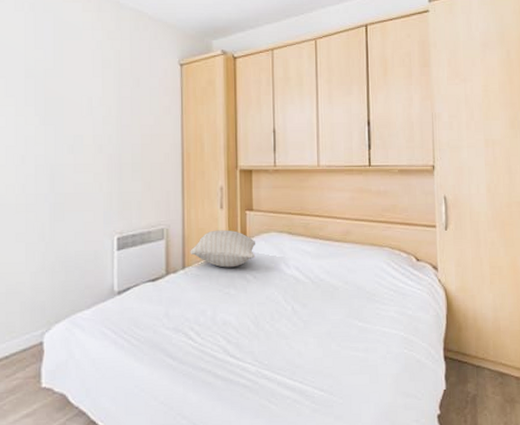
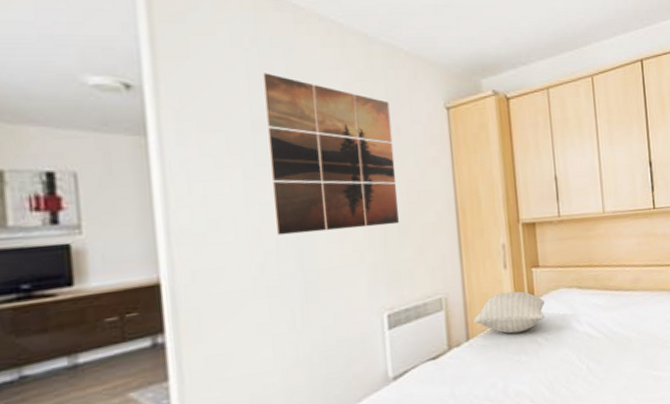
wall art: none [36,32,134,163] -> present [263,73,399,236]

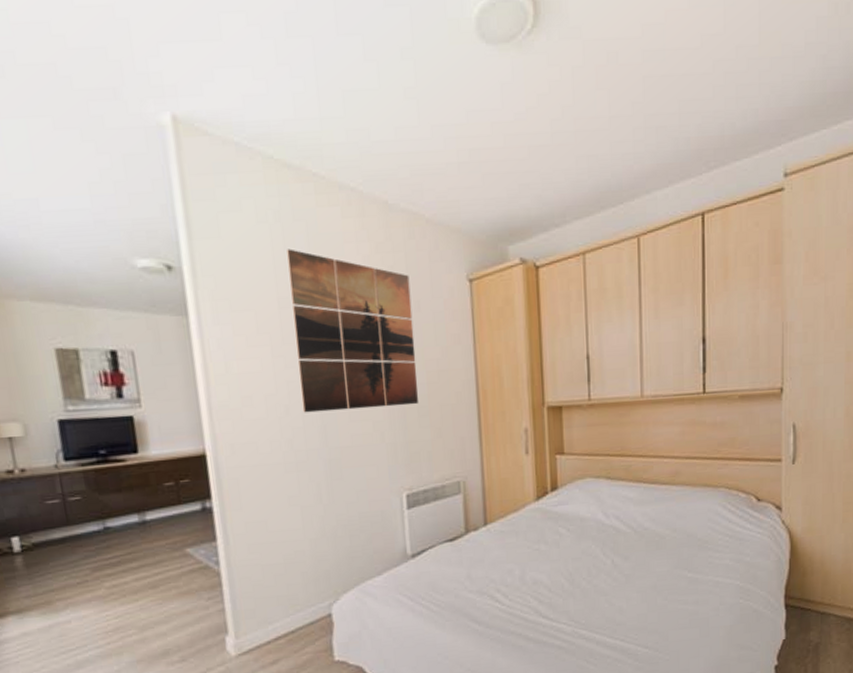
pillow: present [473,291,546,334] -> none [492,478,569,522]

